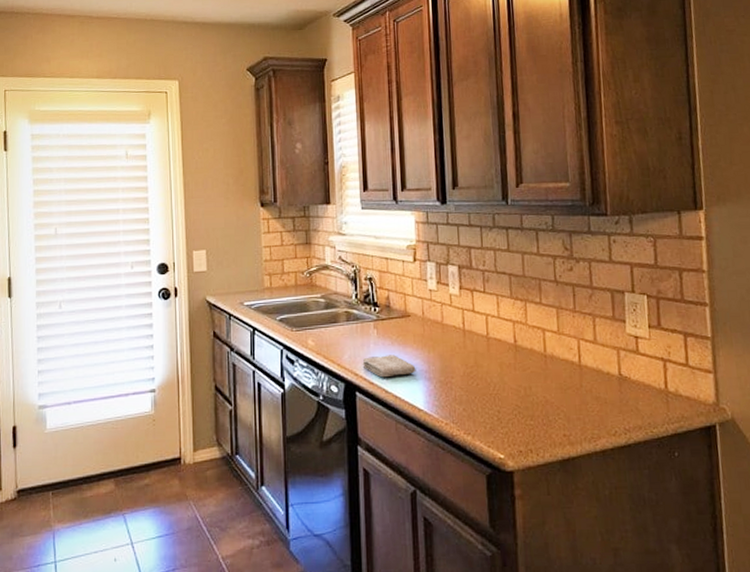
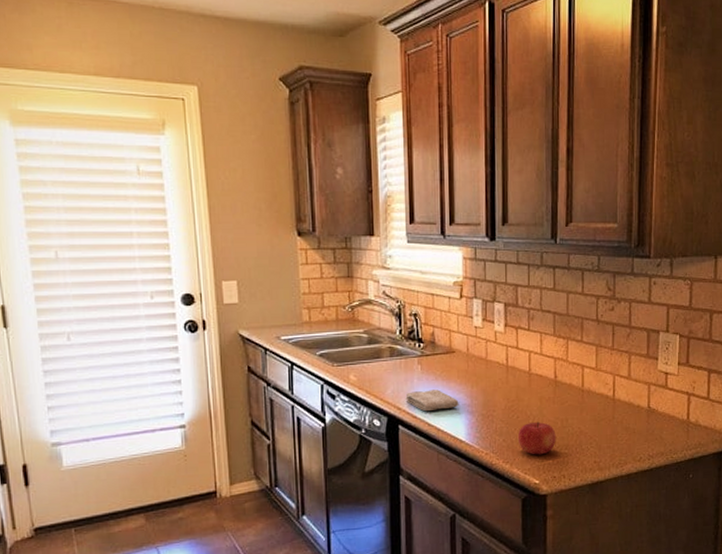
fruit: none [478,389,520,426] -> present [517,421,556,455]

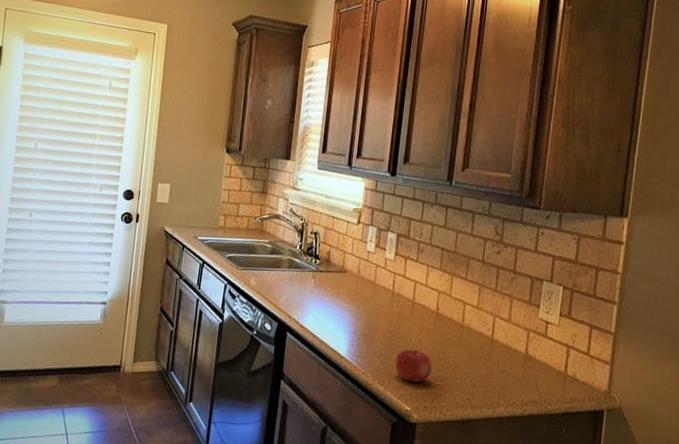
washcloth: present [405,389,459,412] -> none [296,302,345,324]

